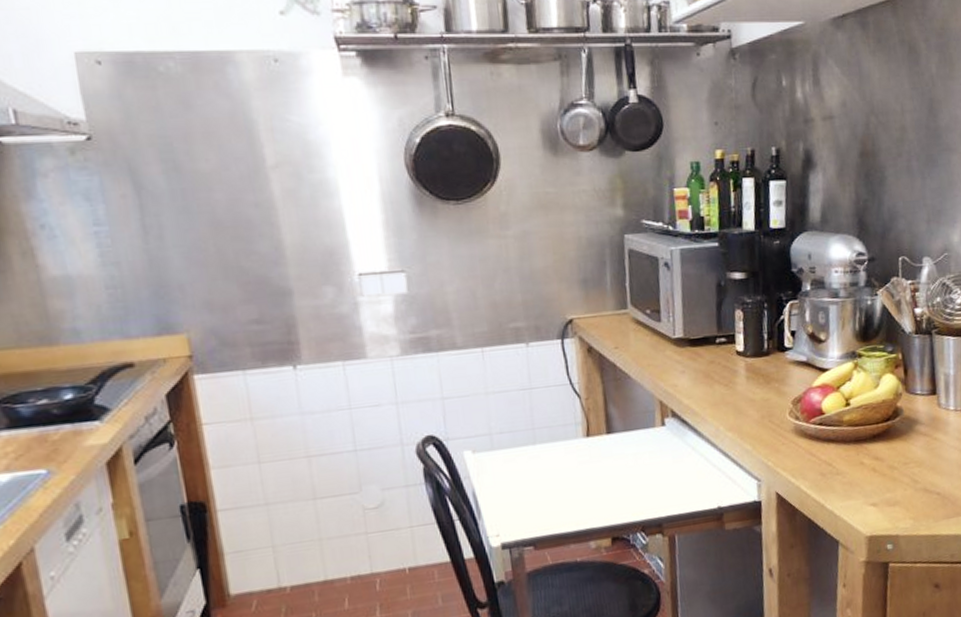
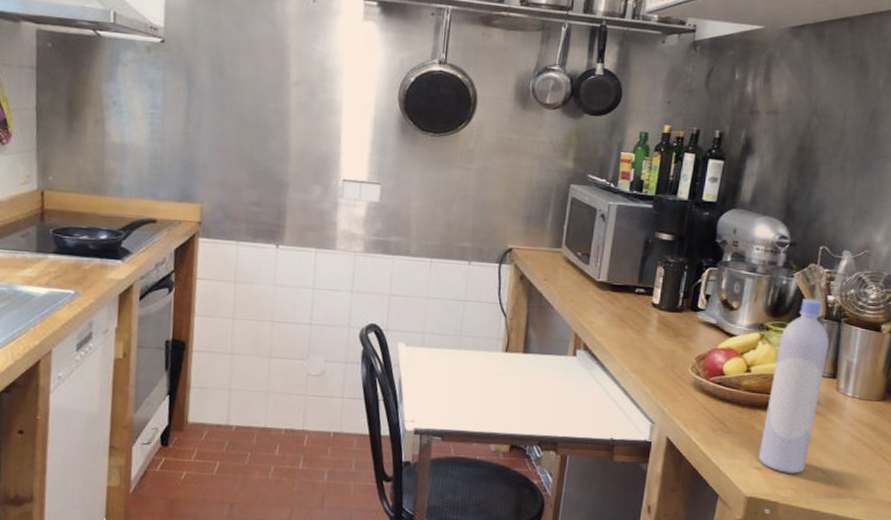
bottle: none [871,314,925,504] -> present [758,298,829,474]

